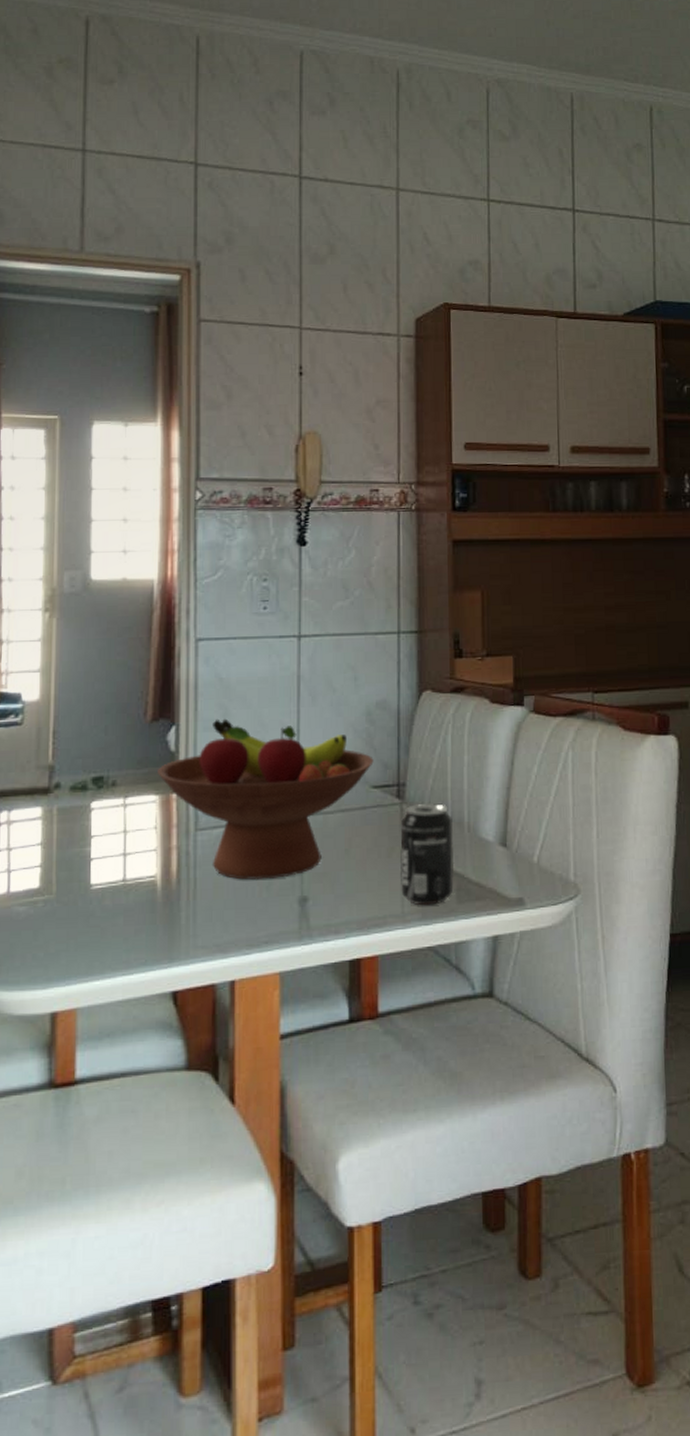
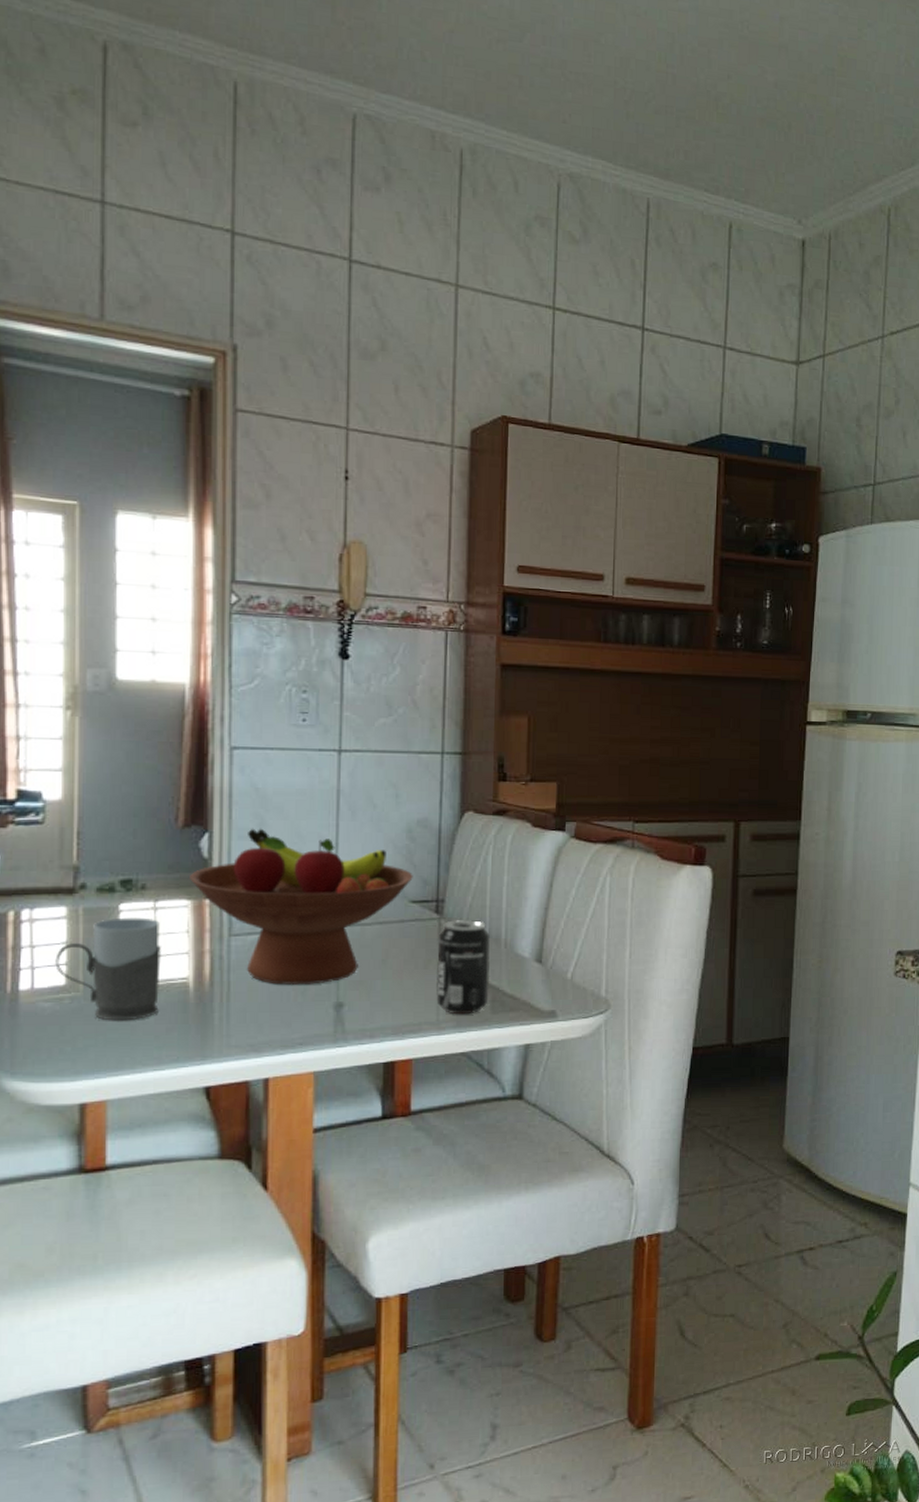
mug: none [30,815,130,924] -> present [55,917,161,1021]

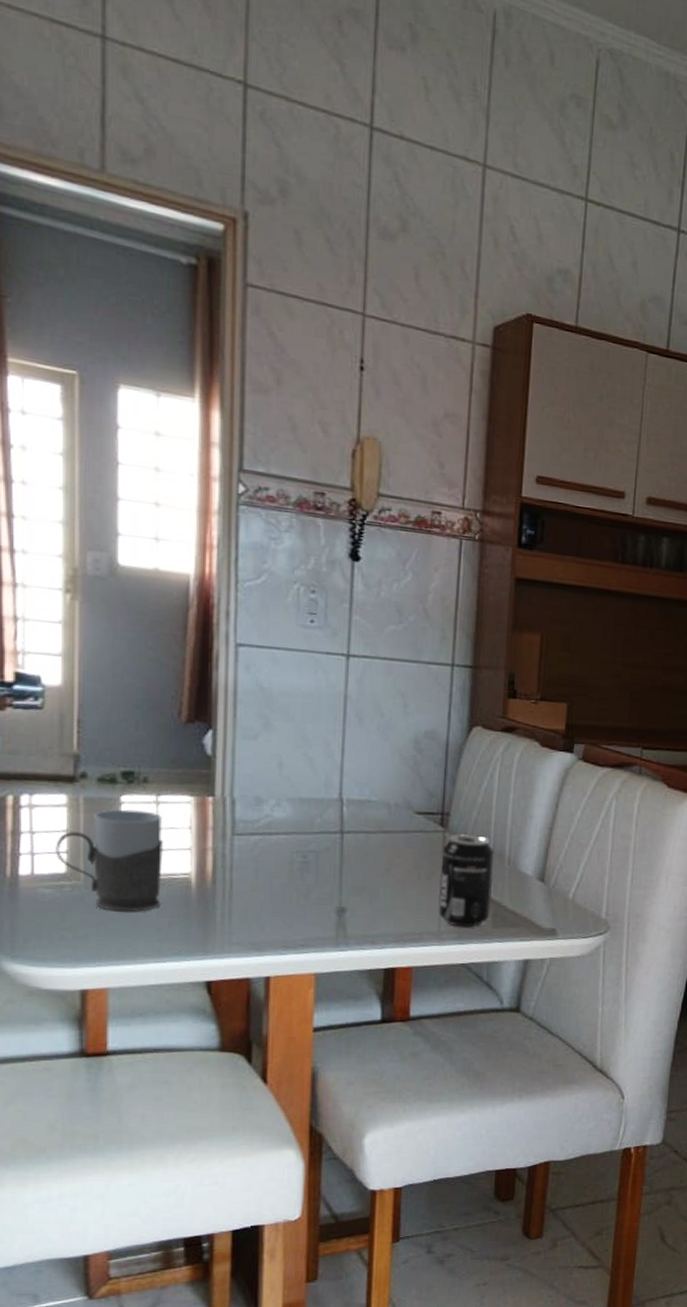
fruit bowl: present [190,828,413,985] -> none [193,728,419,888]

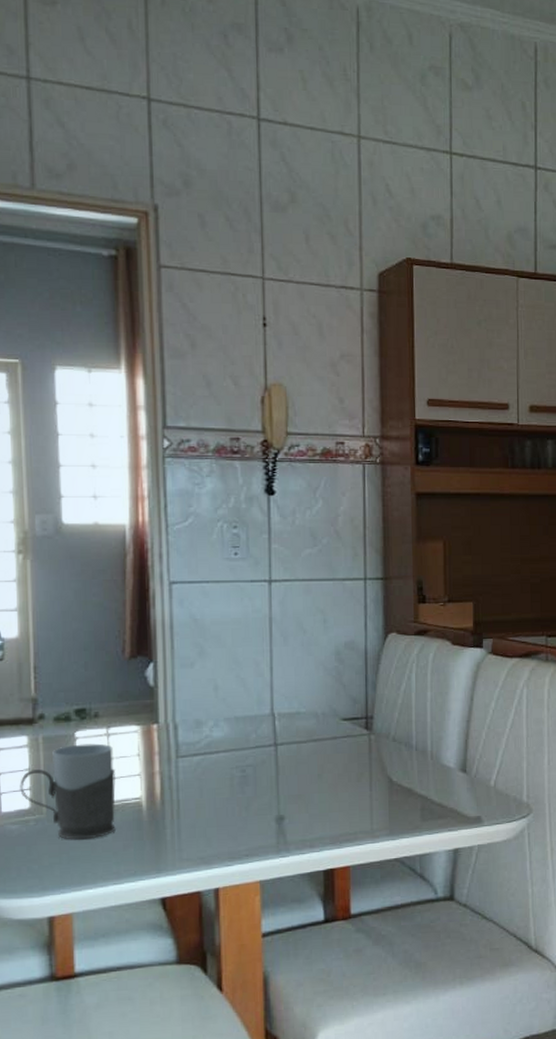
beverage can: present [438,834,494,927] -> none [368,734,419,824]

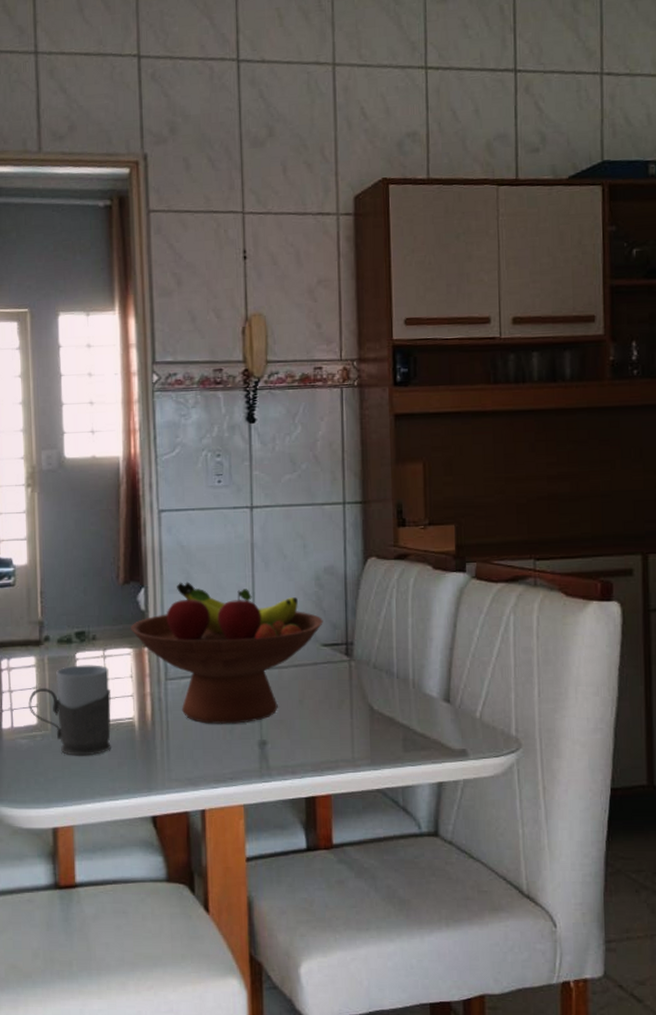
fruit bowl: none [138,656,343,801] -> present [131,582,323,724]

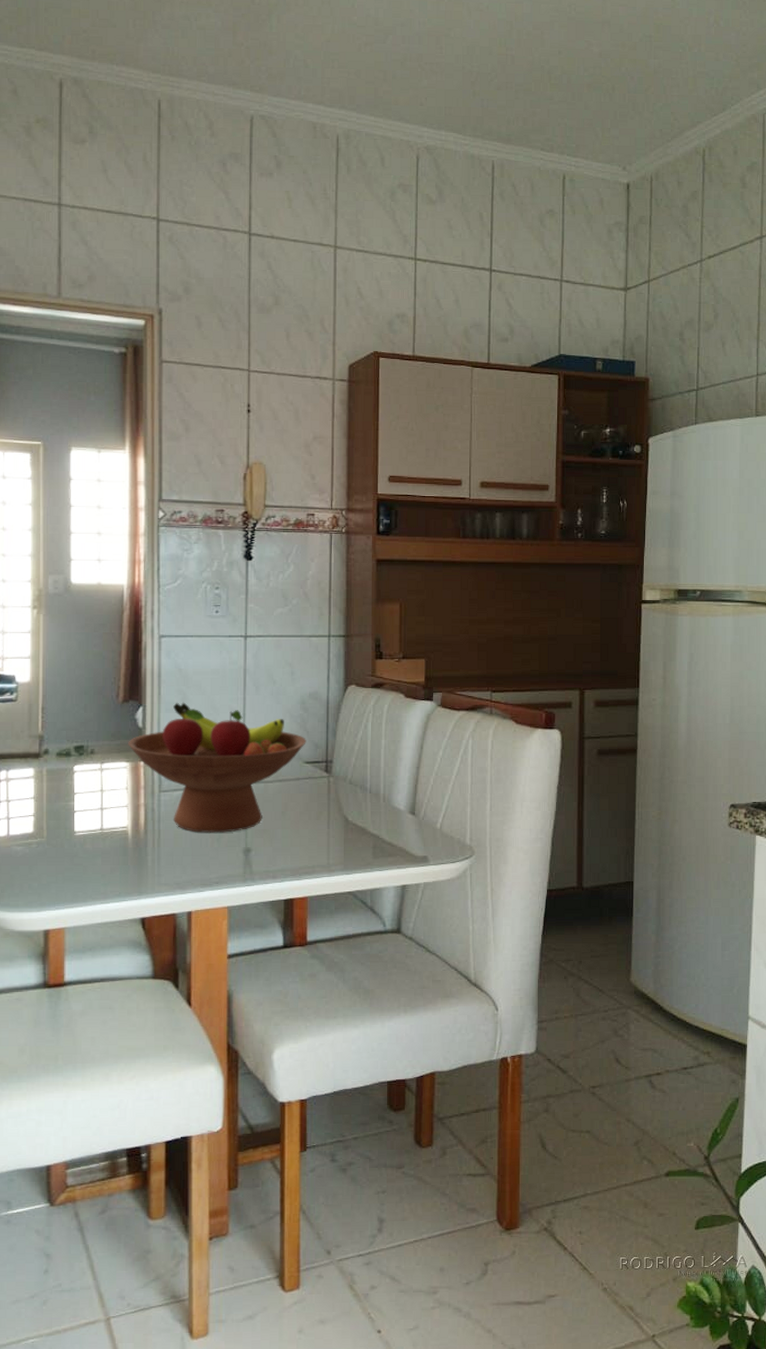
mug: present [28,665,111,756] -> none [25,777,106,862]

